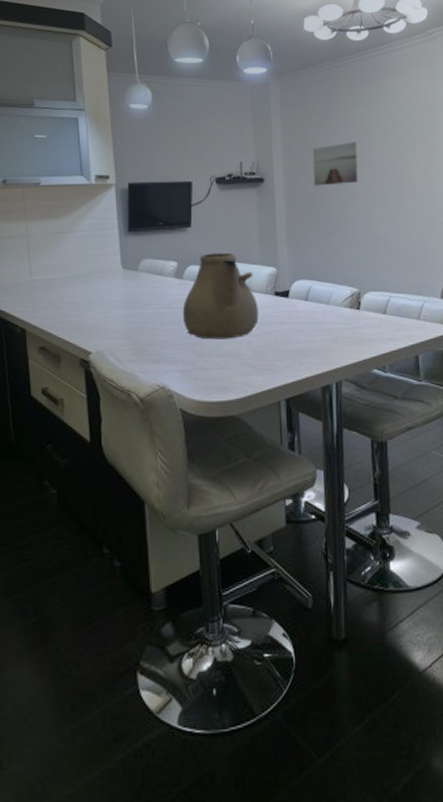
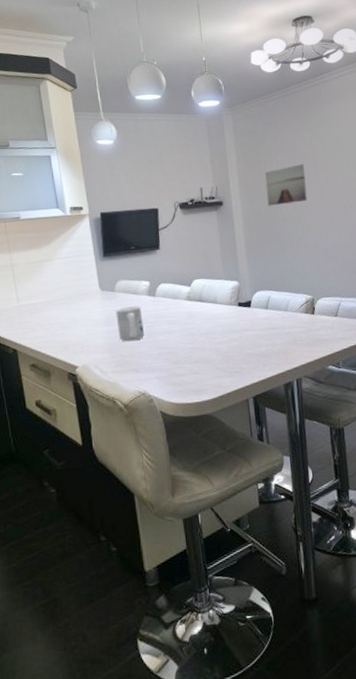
mug: none [138,288,167,328] -> present [116,306,144,342]
teapot: present [182,252,259,340] -> none [156,270,225,349]

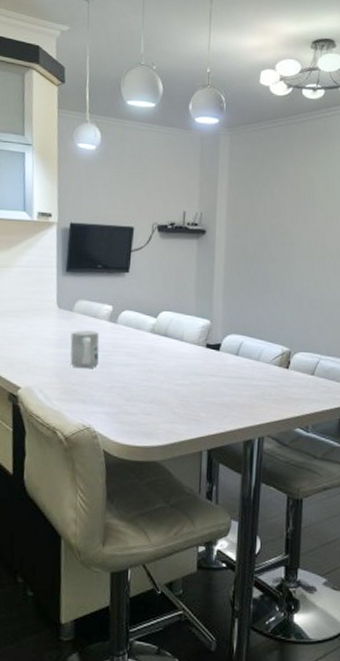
wall art: present [264,164,308,206] -> none [255,201,302,243]

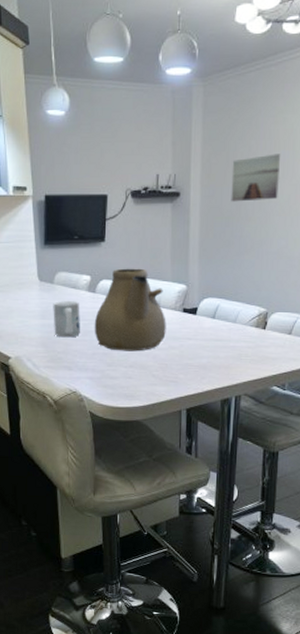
teapot: none [113,300,189,387] -> present [94,268,166,352]
wall art: none [255,201,302,243] -> present [231,154,281,202]

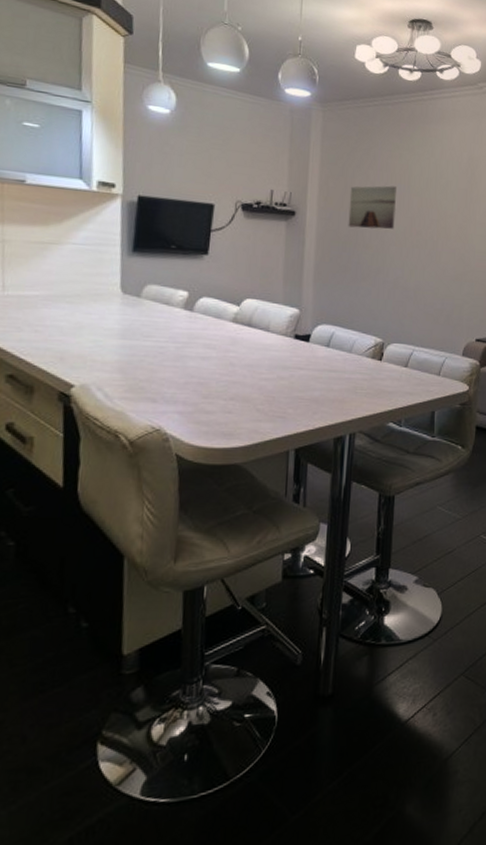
mug: present [53,301,80,338] -> none [136,318,173,363]
teapot: present [94,268,166,352] -> none [188,285,276,382]

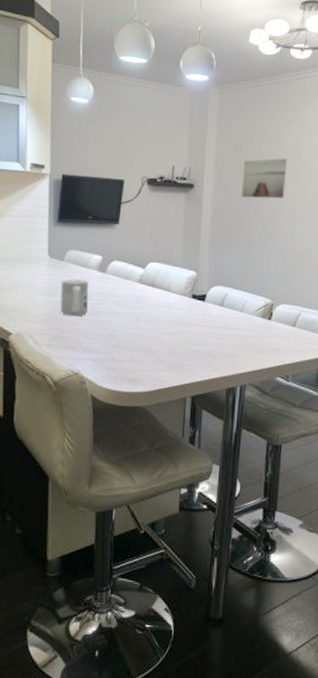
mug: none [136,318,173,363] -> present [60,279,89,317]

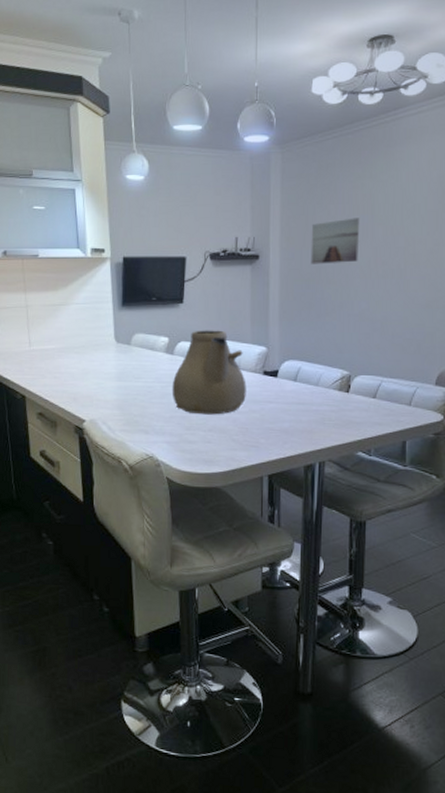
mug: present [60,279,89,317] -> none [129,363,158,400]
teapot: none [101,251,175,335] -> present [172,330,246,415]

